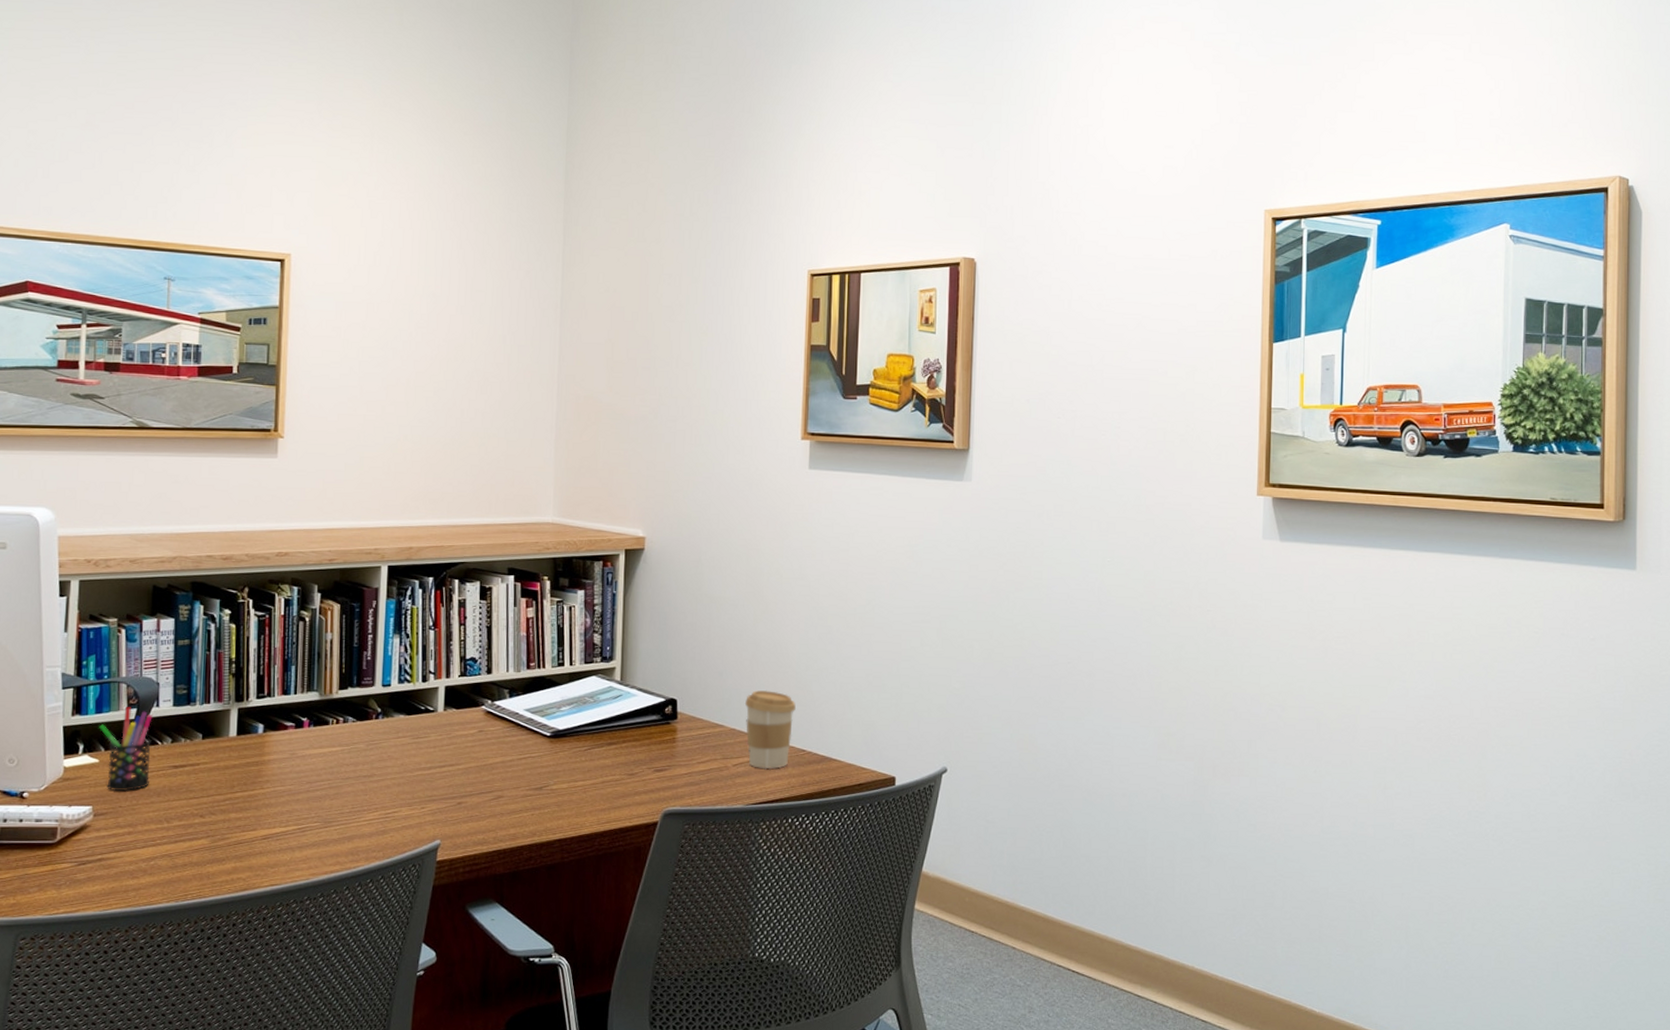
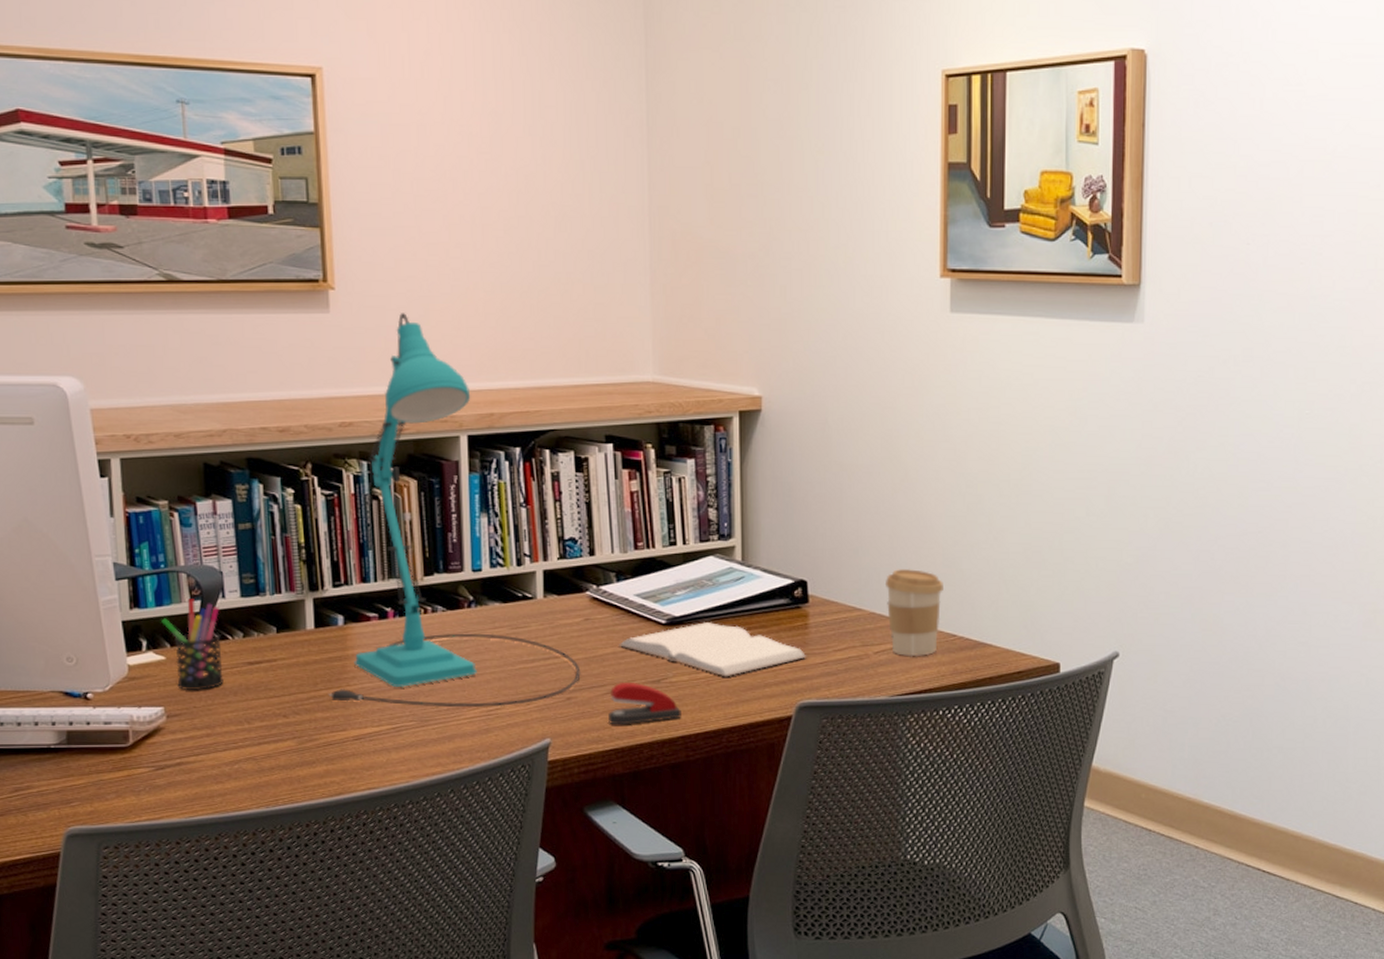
desk lamp: none [243,459,472,810] -> present [328,313,581,708]
stapler: none [494,788,559,829] -> present [608,681,681,725]
book: none [507,735,674,786] -> present [619,622,807,677]

